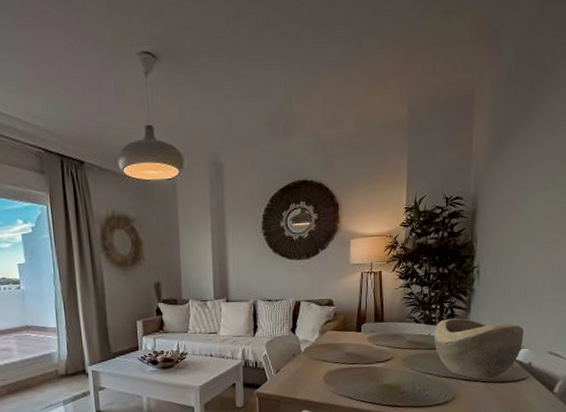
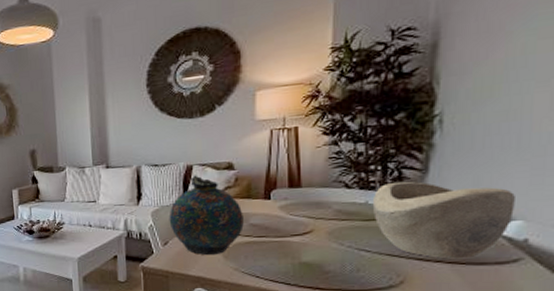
snuff bottle: none [280,310,341,381] -> present [169,175,244,256]

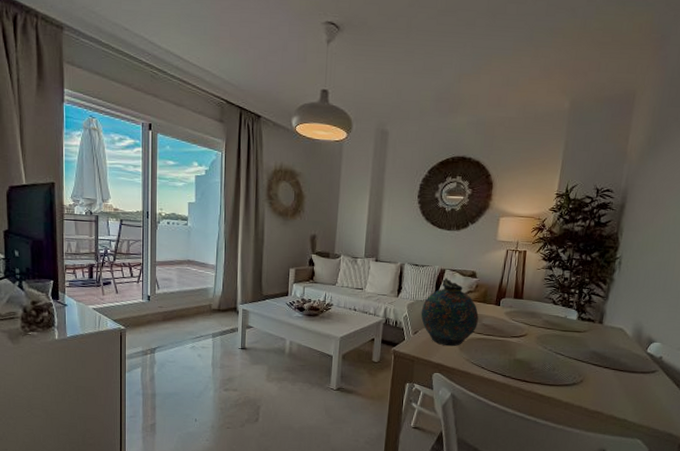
decorative bowl: present [372,181,515,259] -> none [569,304,658,367]

